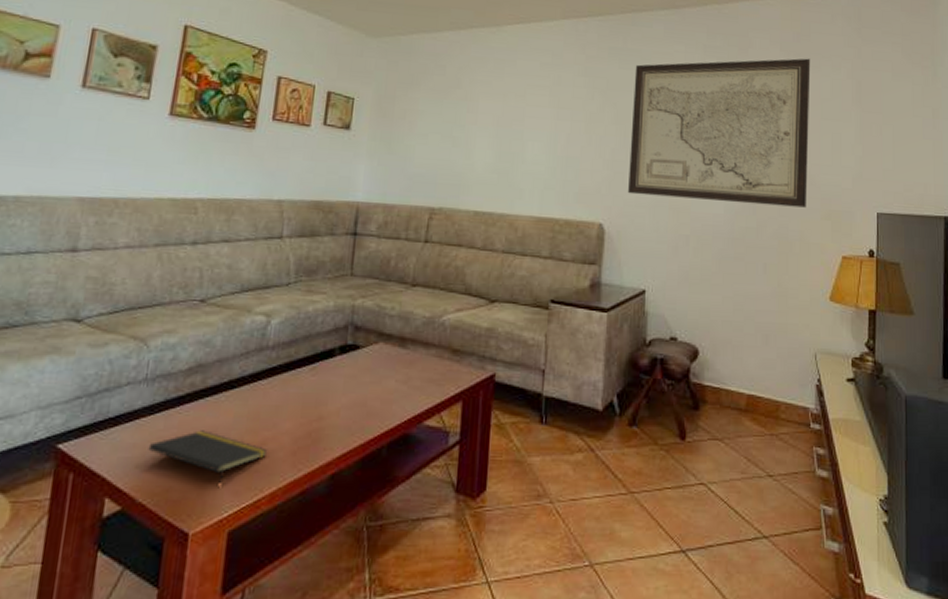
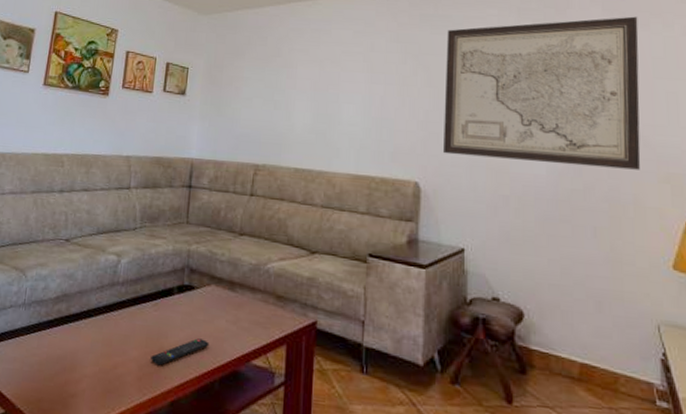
notepad: present [148,430,267,483] -> none [25,351,118,399]
remote control: none [307,402,377,437] -> present [151,338,210,366]

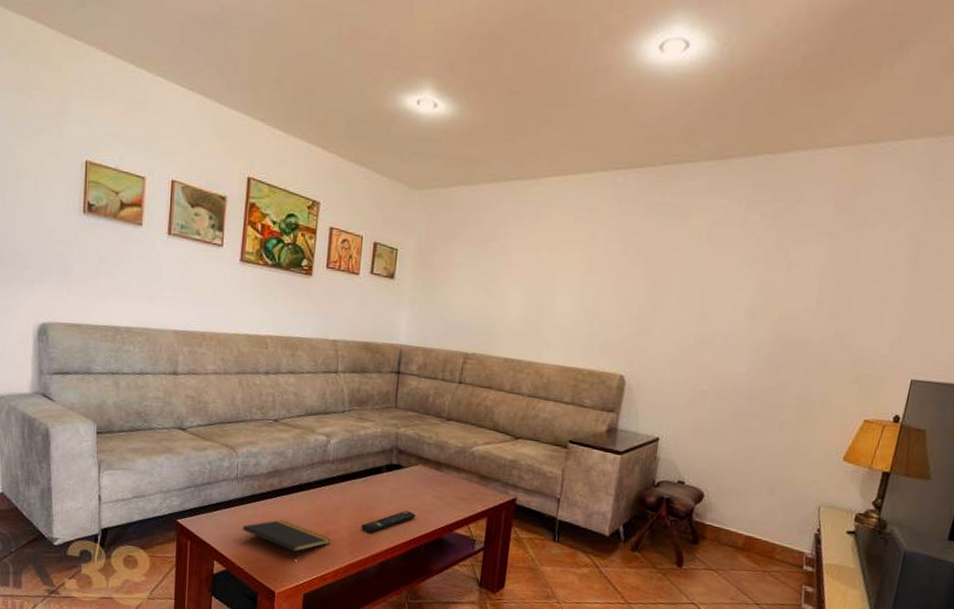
notepad: none [25,351,118,399] -> present [242,519,330,559]
wall art: present [444,16,641,170] -> none [652,215,867,371]

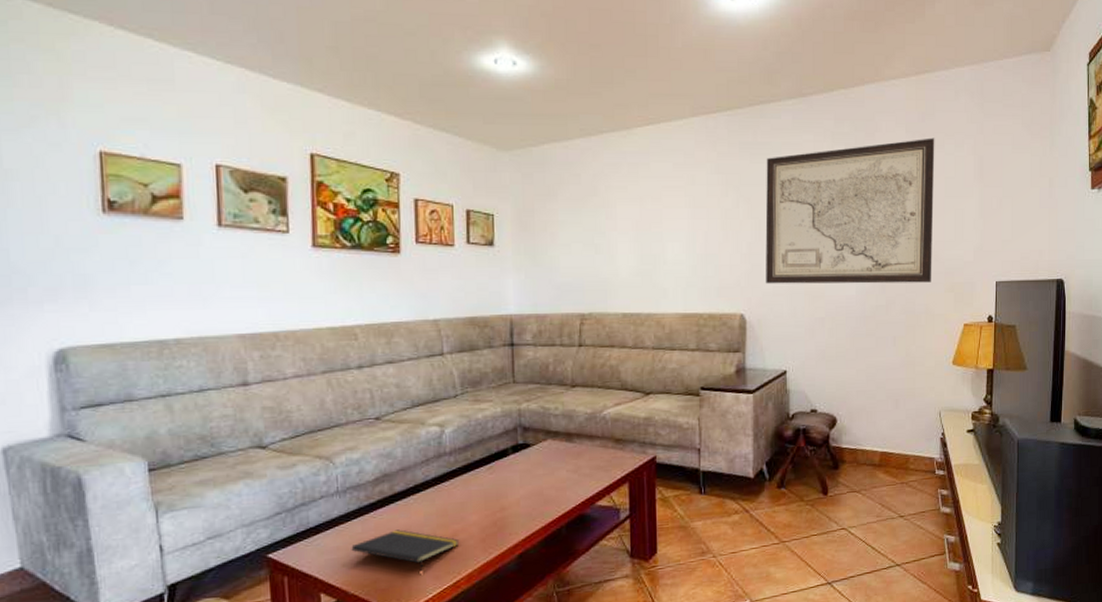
remote control: present [361,511,416,533] -> none [492,492,552,525]
wall art: none [652,215,867,371] -> present [765,137,935,284]

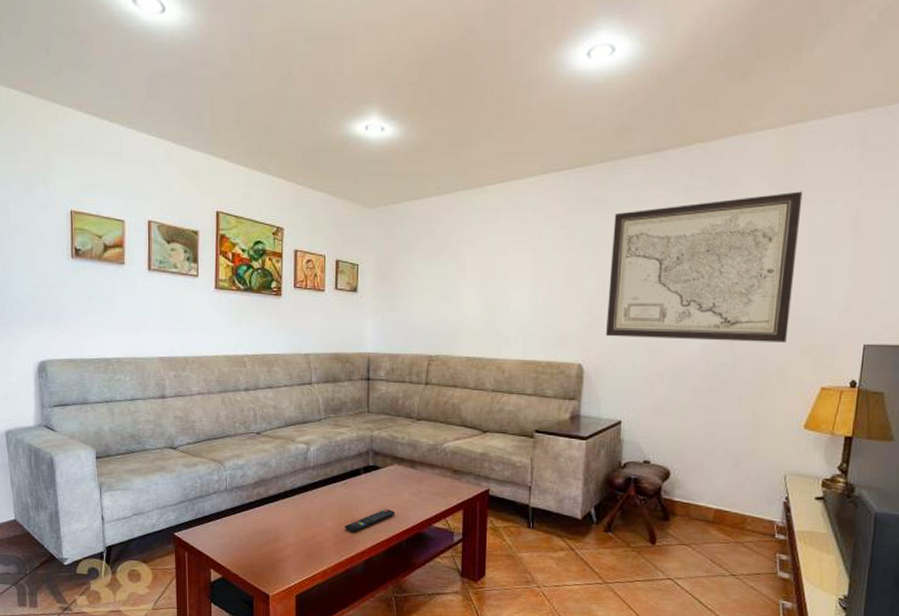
notepad: present [351,529,459,571] -> none [234,526,317,563]
remote control: none [492,492,552,525] -> present [345,509,396,533]

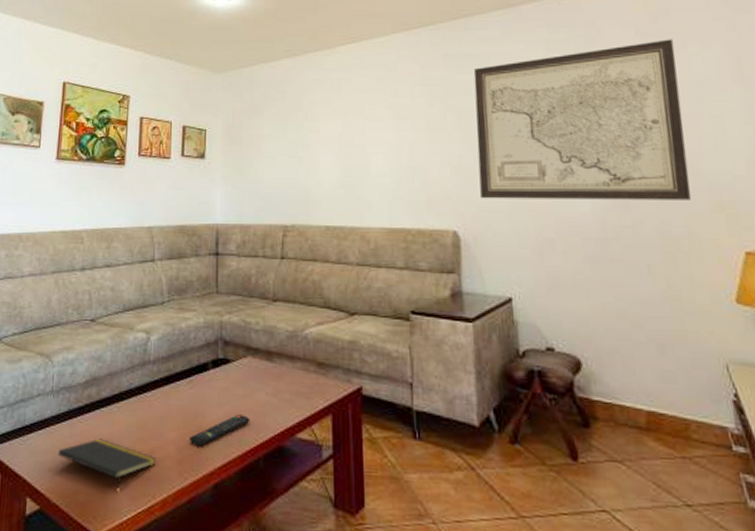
notepad: none [234,526,317,563] -> present [58,438,156,488]

